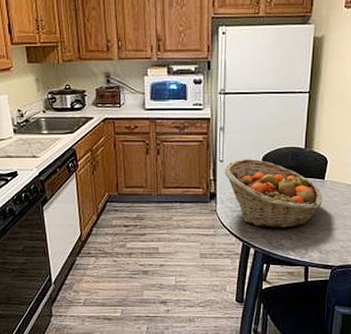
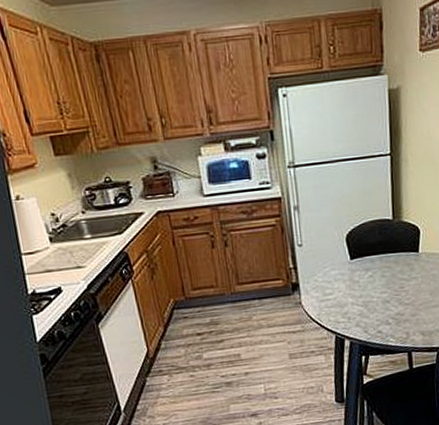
fruit basket: present [224,159,323,229] -> none [304,238,419,315]

